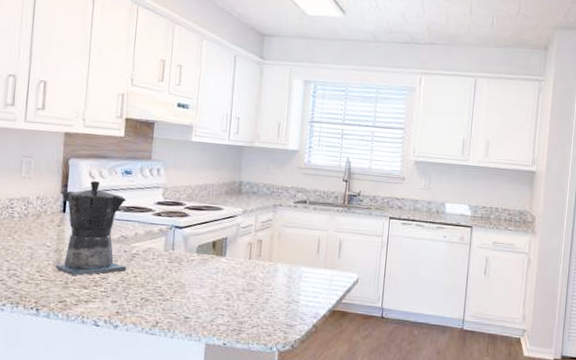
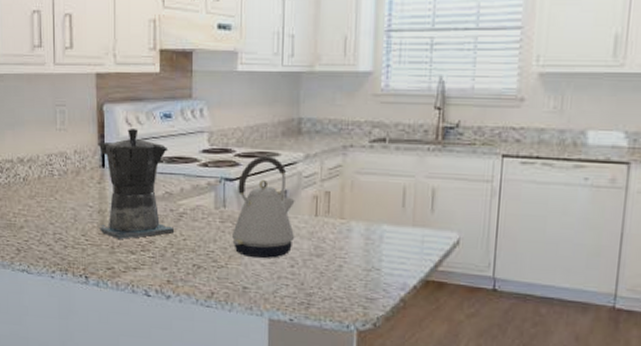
kettle: none [177,209,233,294] -> present [231,156,295,259]

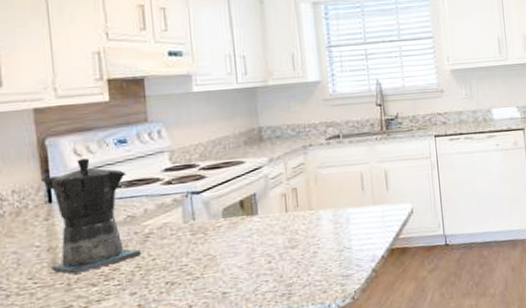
kettle: present [231,156,295,259] -> none [204,165,268,263]

